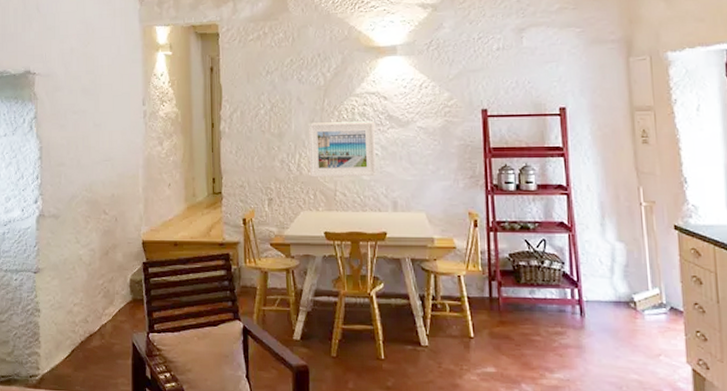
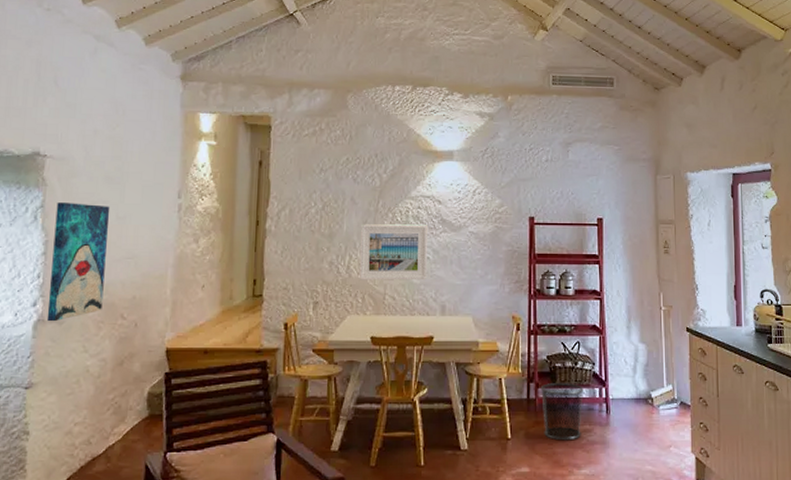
wall art: none [46,113,89,217] -> present [46,202,110,322]
waste bin: none [503,282,553,343] -> present [540,383,584,441]

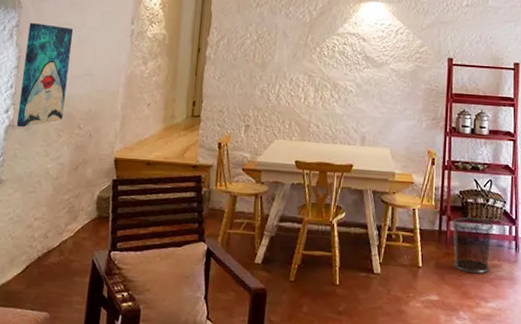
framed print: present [359,224,427,281] -> none [287,56,352,112]

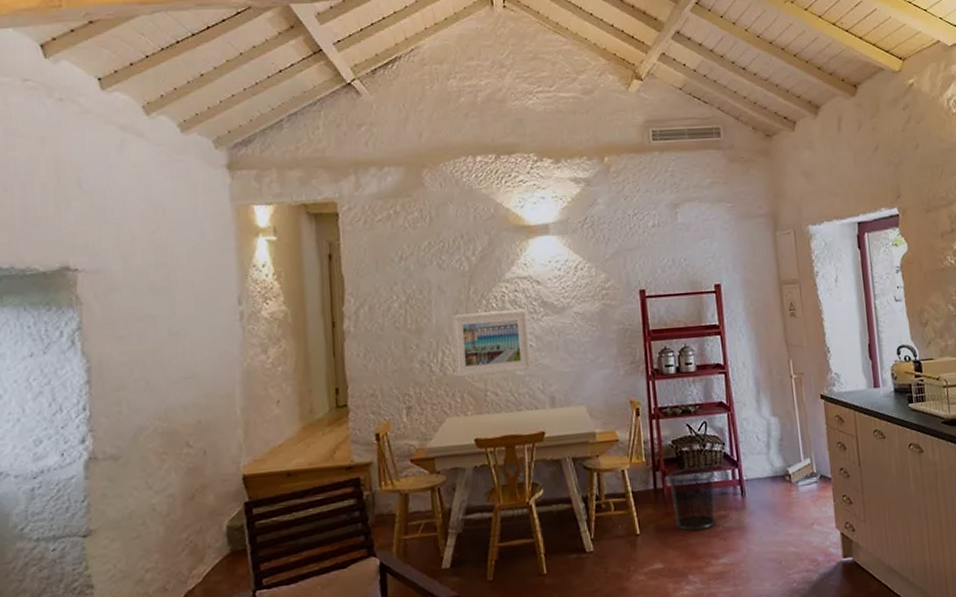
wall art: present [16,23,74,128] -> none [96,320,163,459]
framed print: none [287,56,352,112] -> present [451,309,531,378]

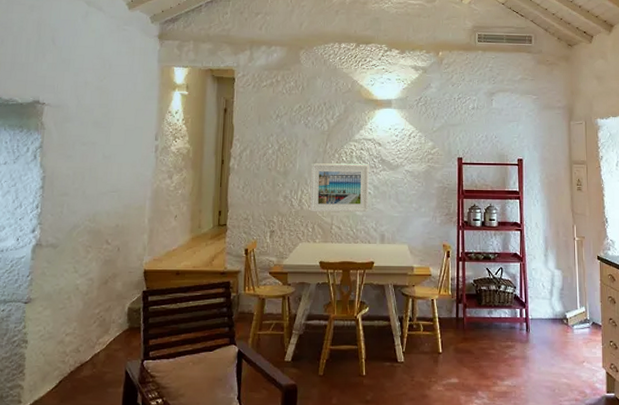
waste bin: present [667,467,716,531] -> none [468,304,506,355]

